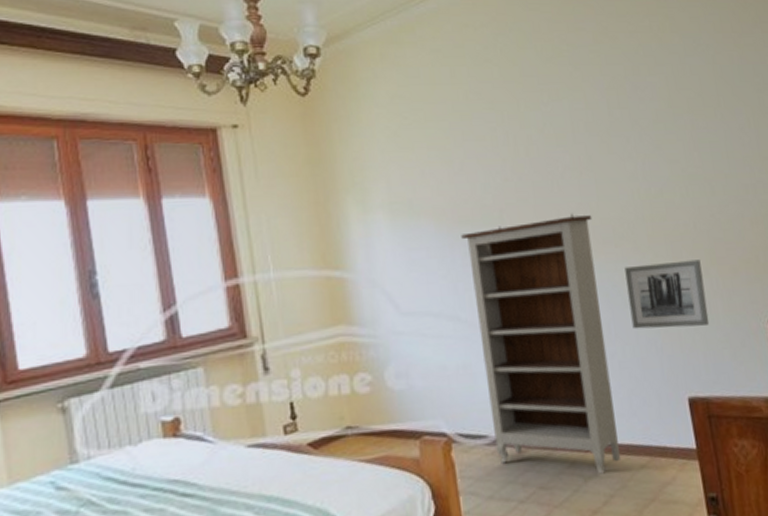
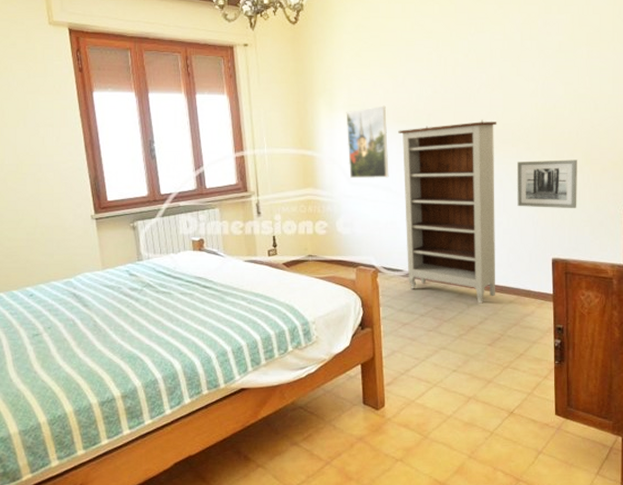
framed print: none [386,201,455,306] -> present [346,105,389,179]

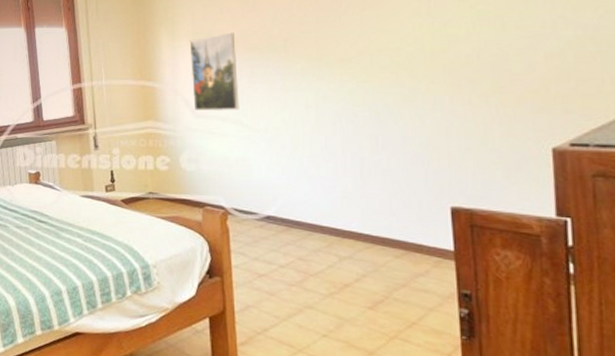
bookshelf: present [398,119,497,304] -> none [249,44,376,257]
wall art: present [517,159,577,208] -> none [398,88,483,146]

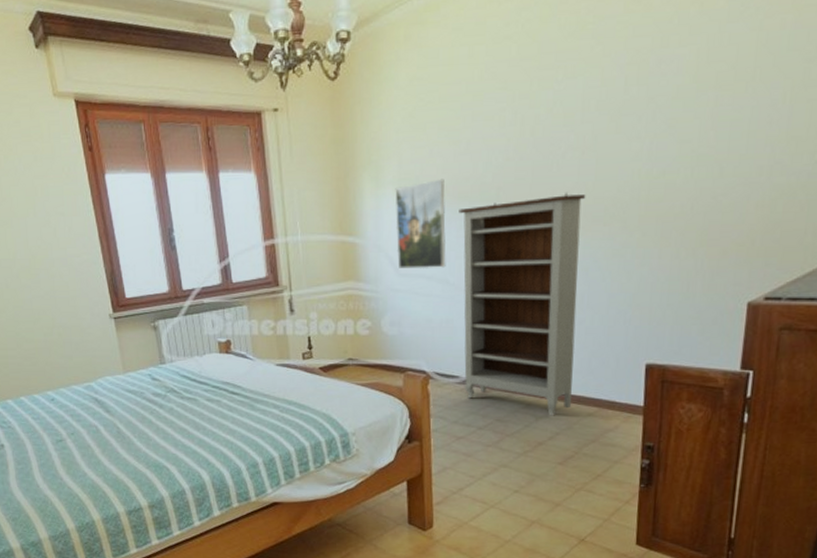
bookshelf: none [249,44,376,257] -> present [459,192,586,416]

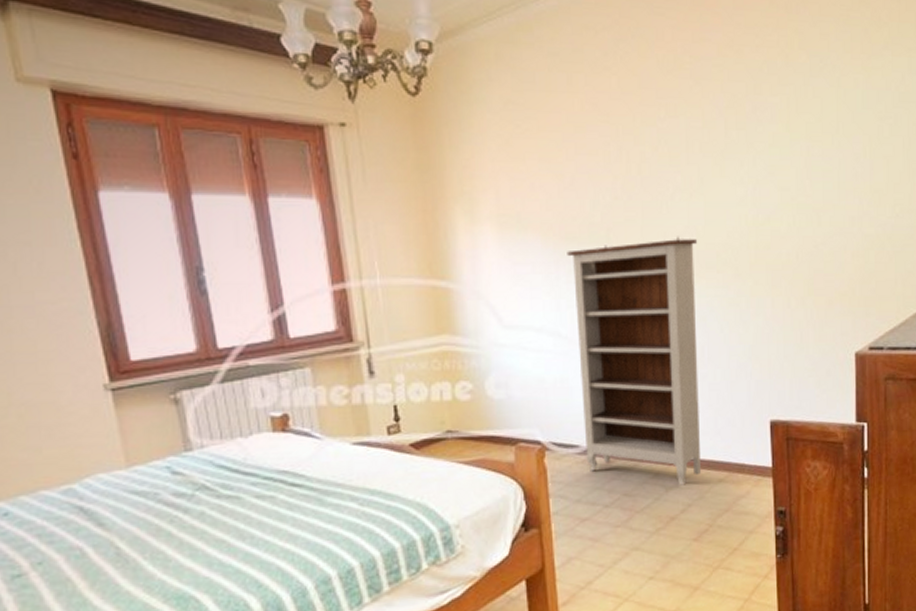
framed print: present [395,178,446,269] -> none [493,216,557,320]

